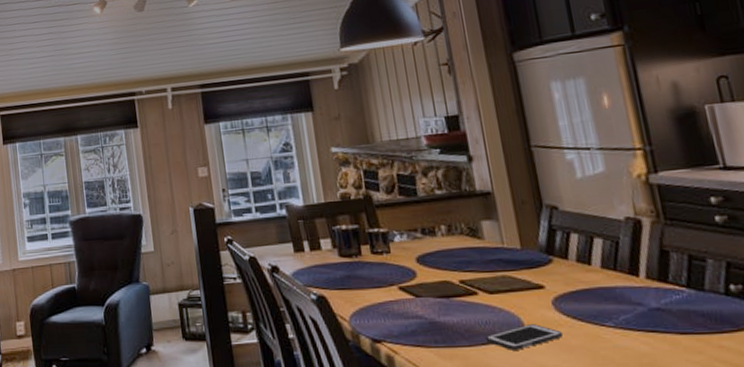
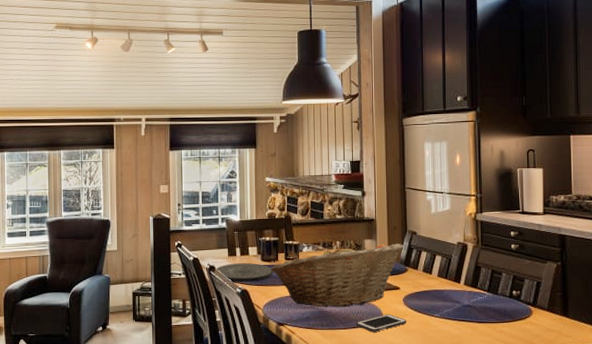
plate: none [278,260,356,286] -> present [215,263,272,282]
fruit basket: none [353,223,542,317] -> present [271,243,404,308]

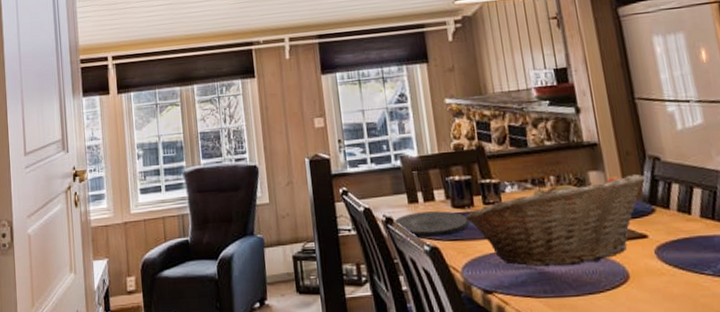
cell phone: present [356,314,407,332] -> none [592,273,666,299]

